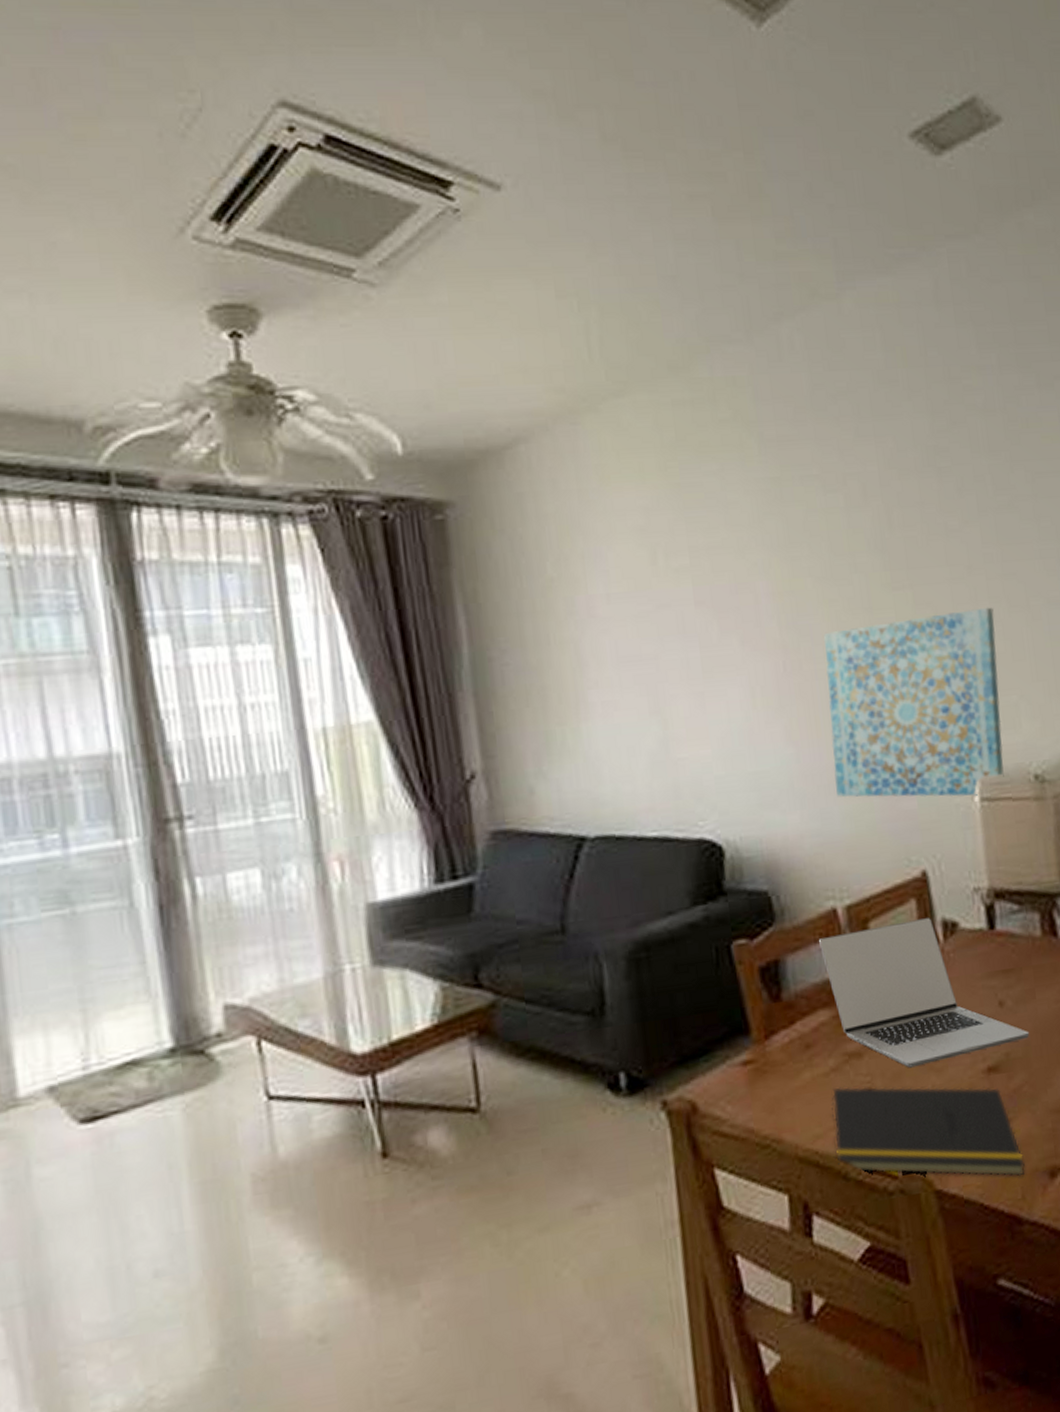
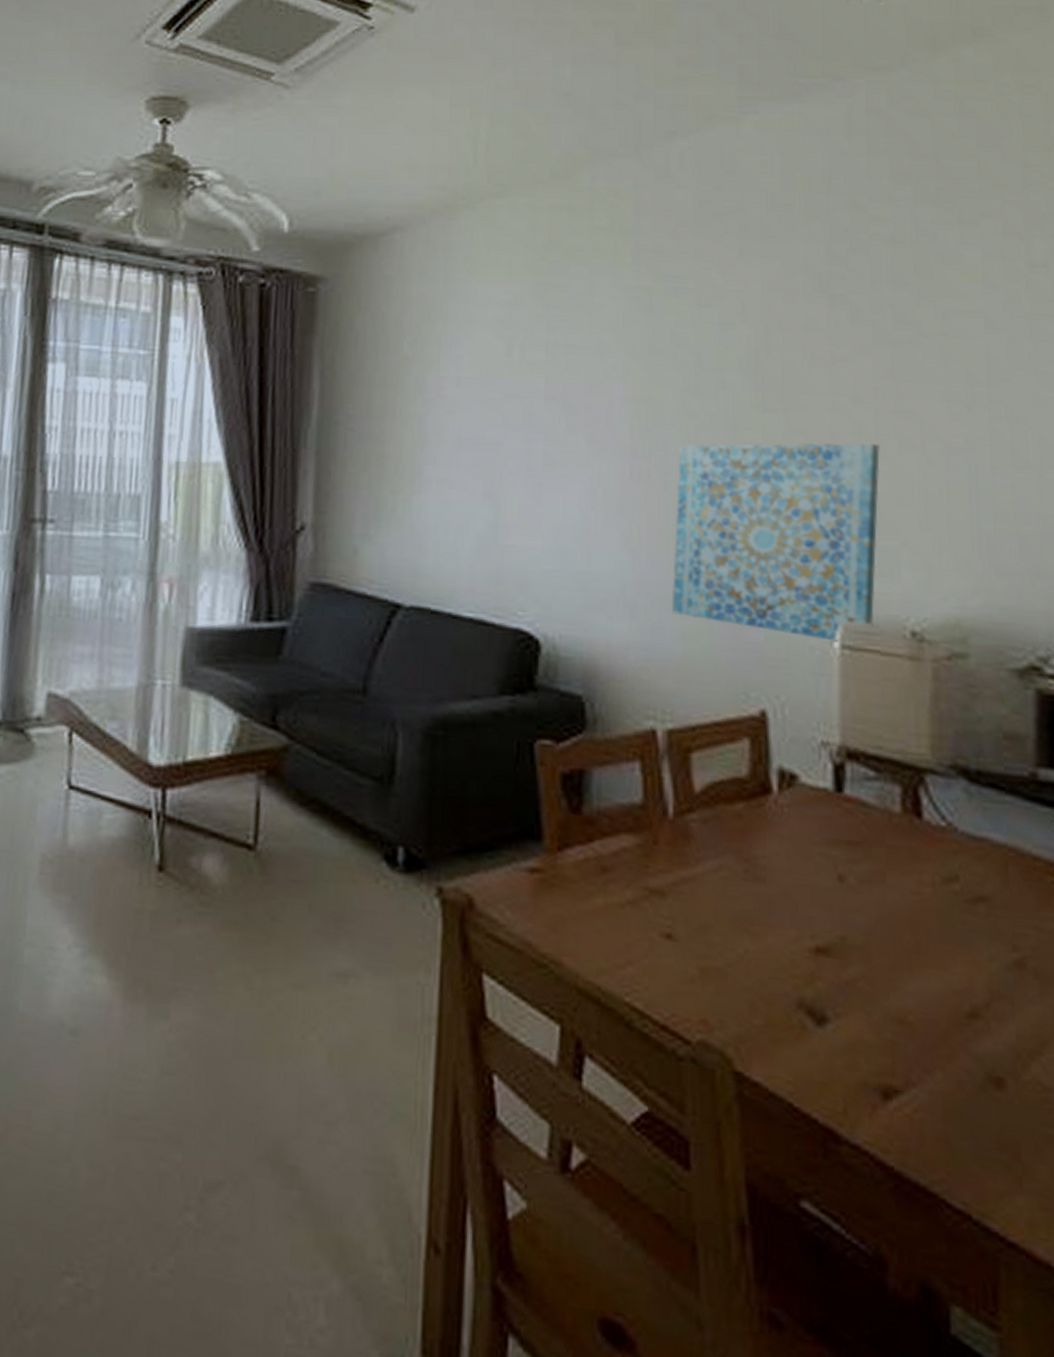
laptop: present [819,917,1029,1068] -> none [632,757,873,927]
notepad: present [831,1086,1025,1177] -> none [621,922,851,1086]

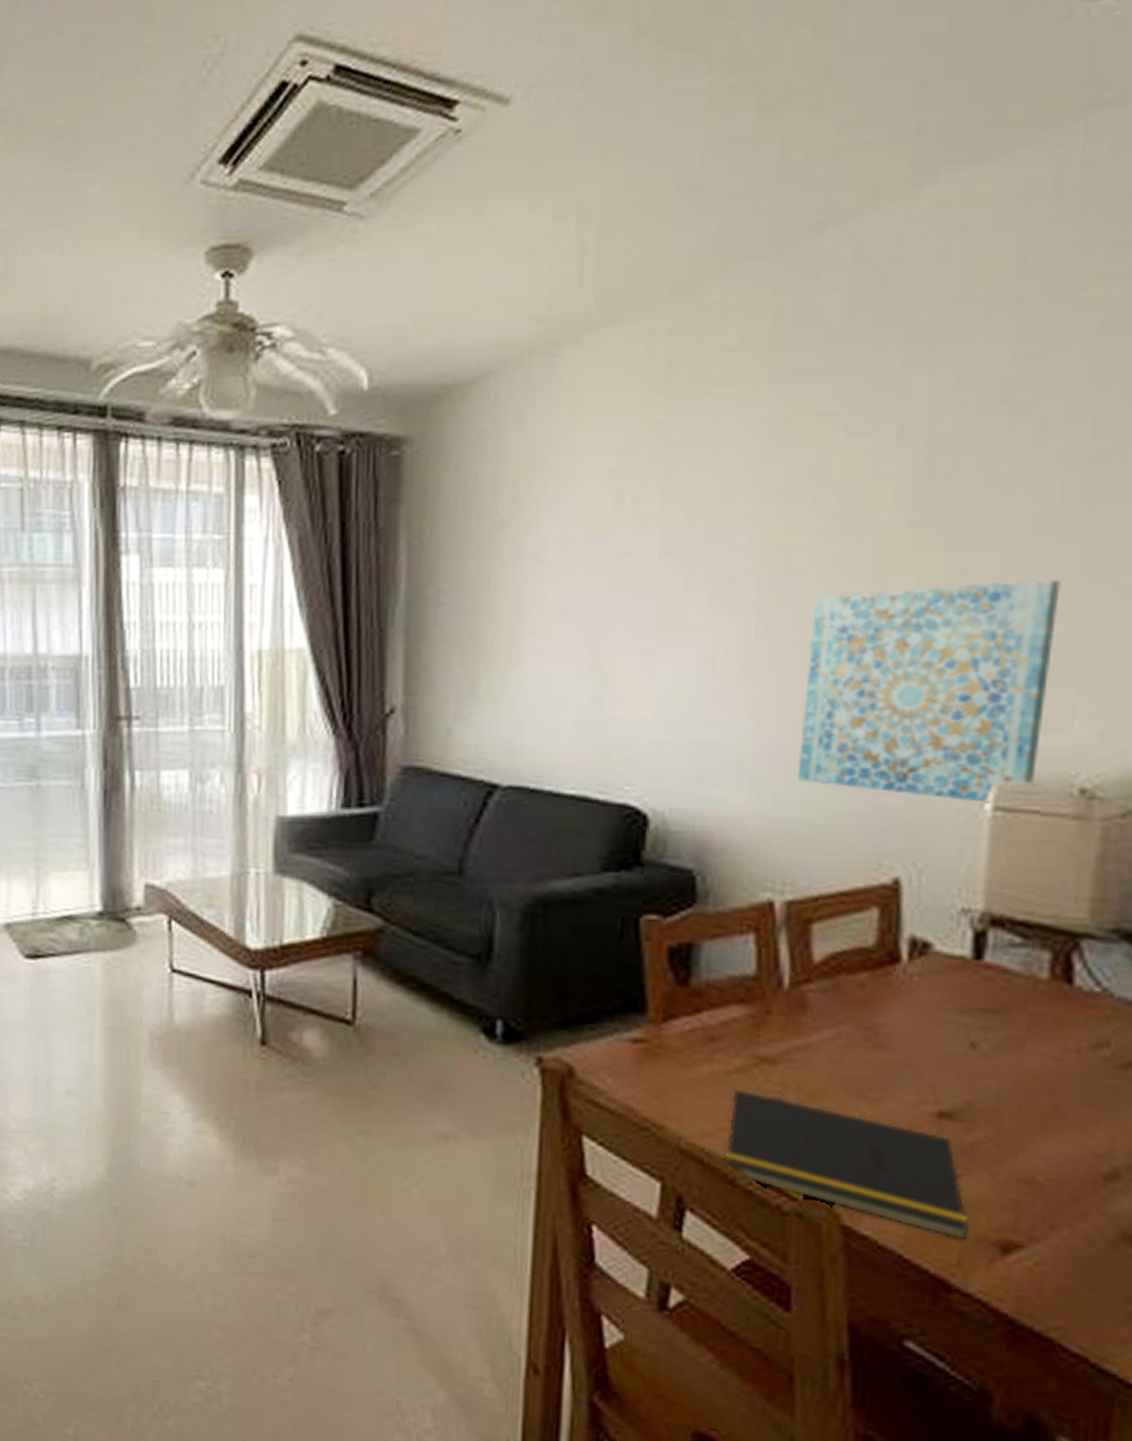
notepad: none [621,922,851,1086] -> present [726,1088,969,1241]

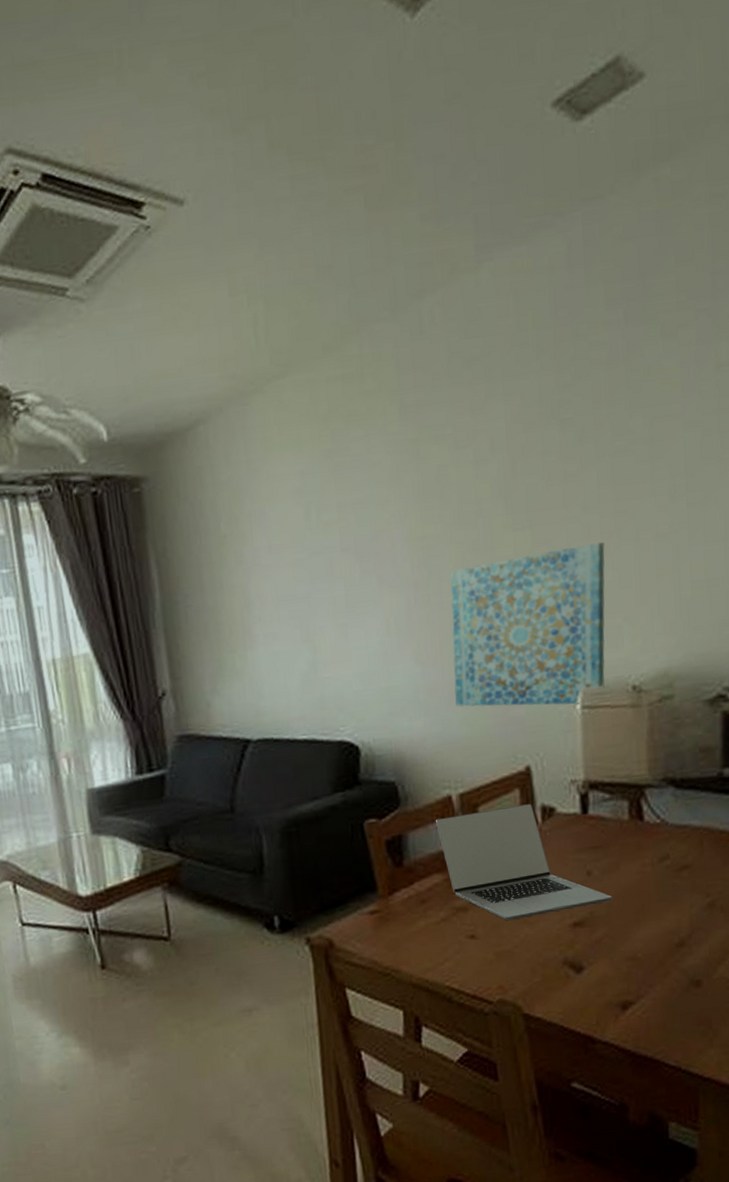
notepad: present [726,1088,969,1241] -> none [440,933,601,1008]
laptop: none [746,929,1005,1092] -> present [436,803,612,921]

